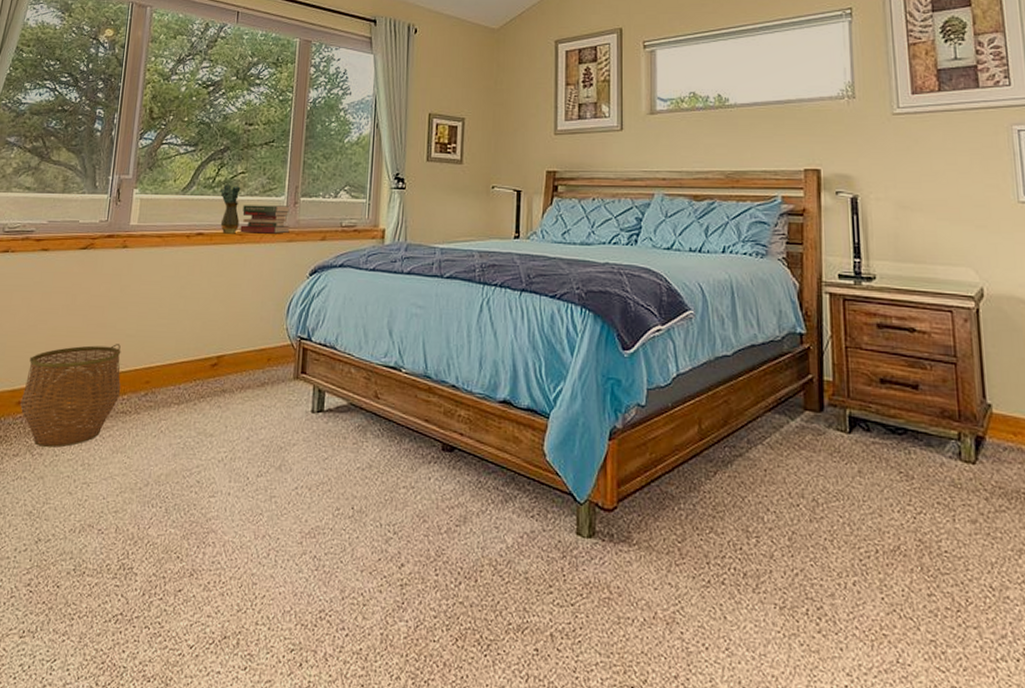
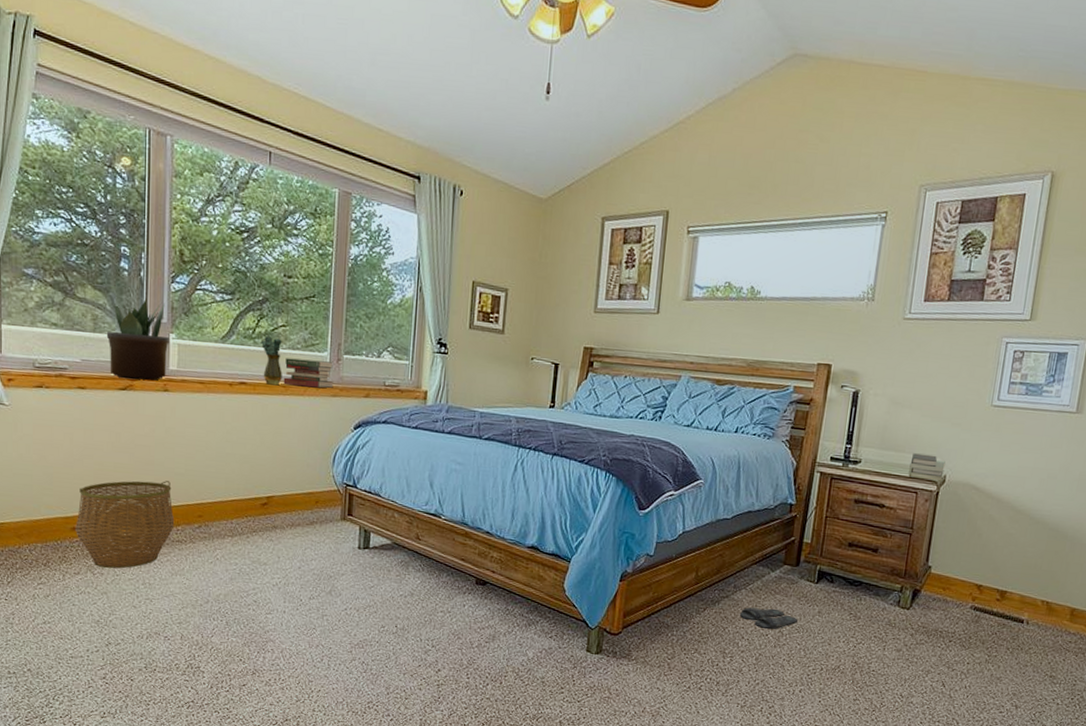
planter: none [73,156,133,237] -> present [106,298,169,380]
slippers: none [760,468,834,497] -> present [740,607,798,629]
books: none [935,264,980,296] -> present [908,453,946,481]

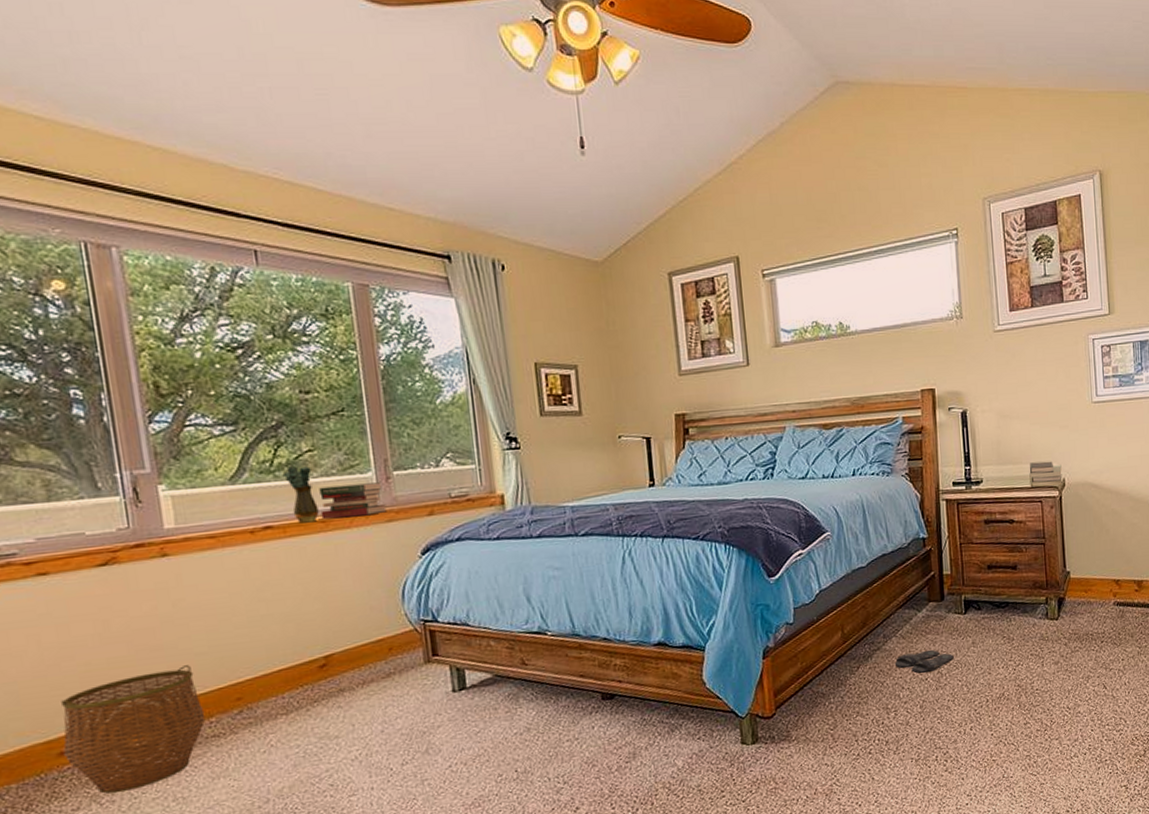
planter: present [106,298,169,380] -> none [66,448,161,551]

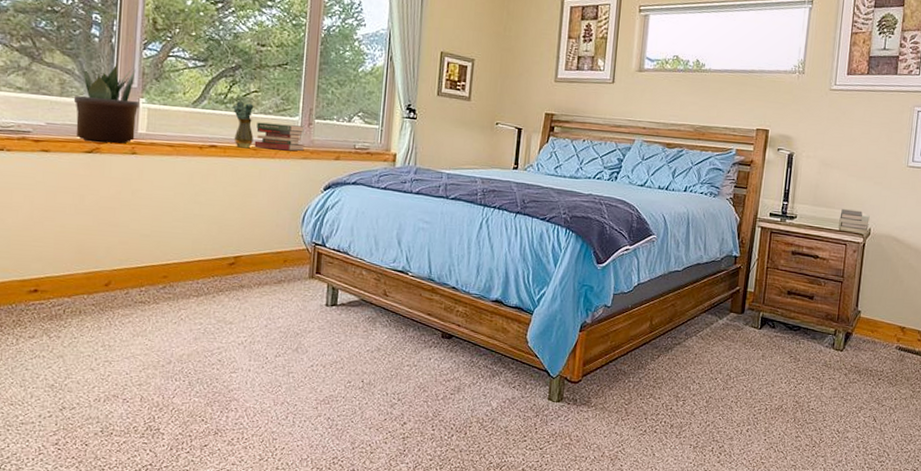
basket: present [61,665,206,794] -> none [32,242,138,331]
planter: none [66,448,161,551] -> present [73,64,139,143]
slippers: present [895,649,954,673] -> none [691,353,744,373]

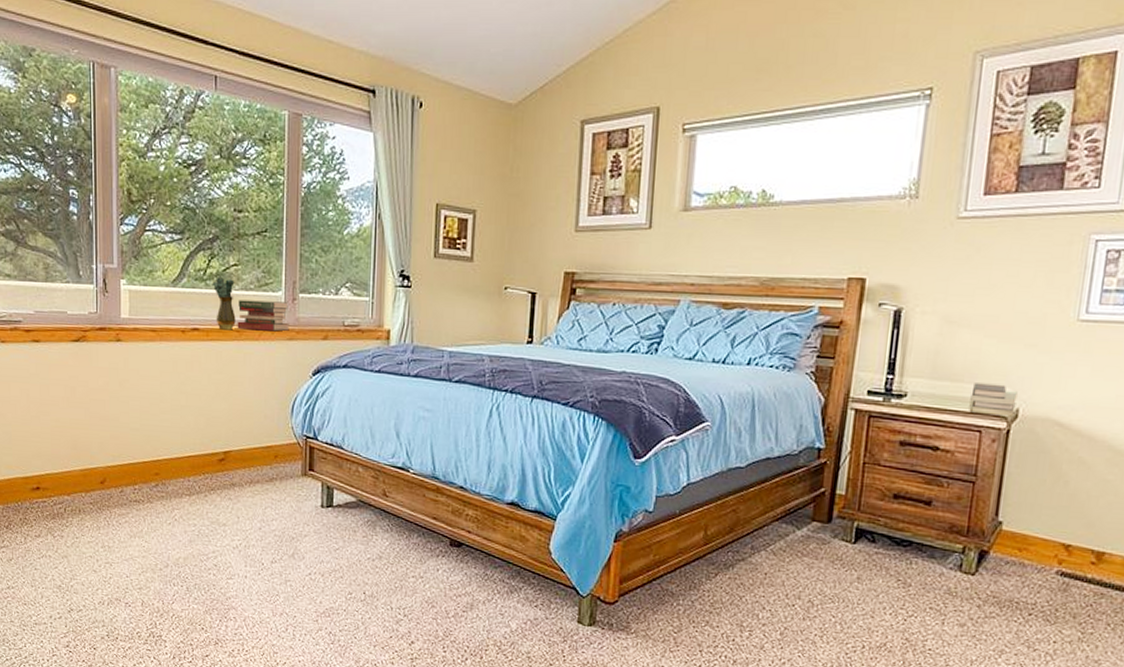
planter: present [73,64,139,143] -> none [58,243,120,330]

